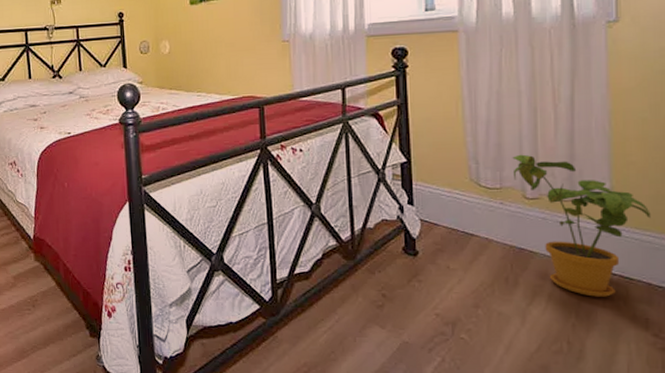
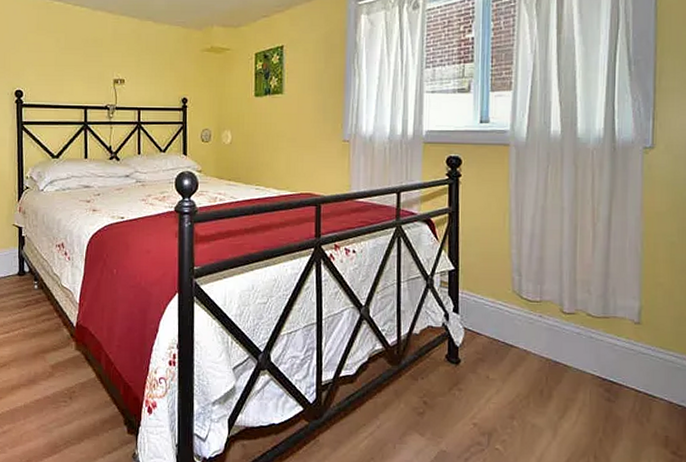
house plant: present [512,154,651,297] -> none [553,269,674,413]

